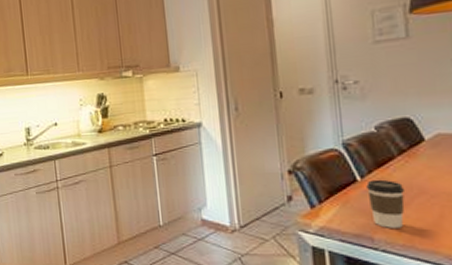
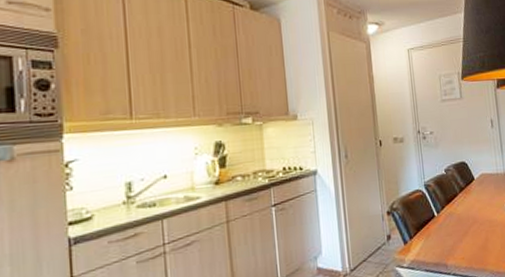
coffee cup: present [366,179,406,228] -> none [441,213,465,255]

